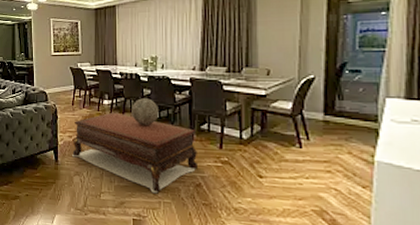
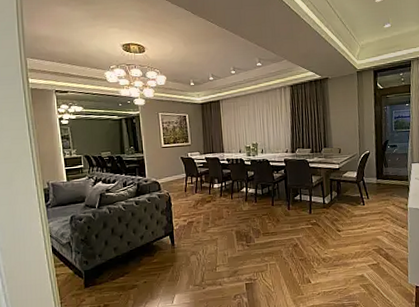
coffee table: present [72,112,197,194] -> none [188,193,294,259]
decorative sphere: present [131,98,159,125] -> none [239,179,262,202]

